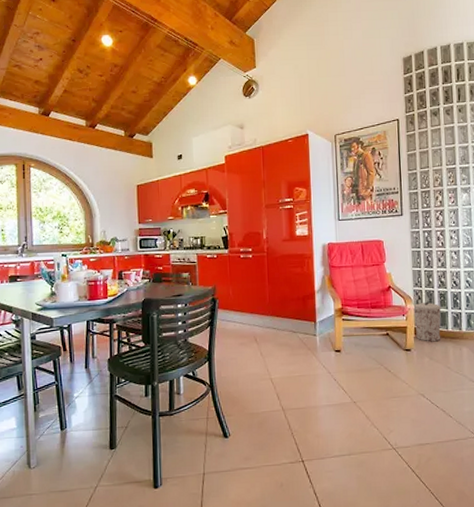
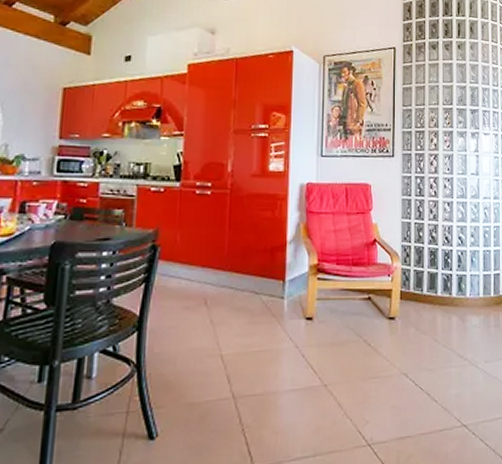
trash can: present [413,301,441,342] -> none [400,260,430,309]

